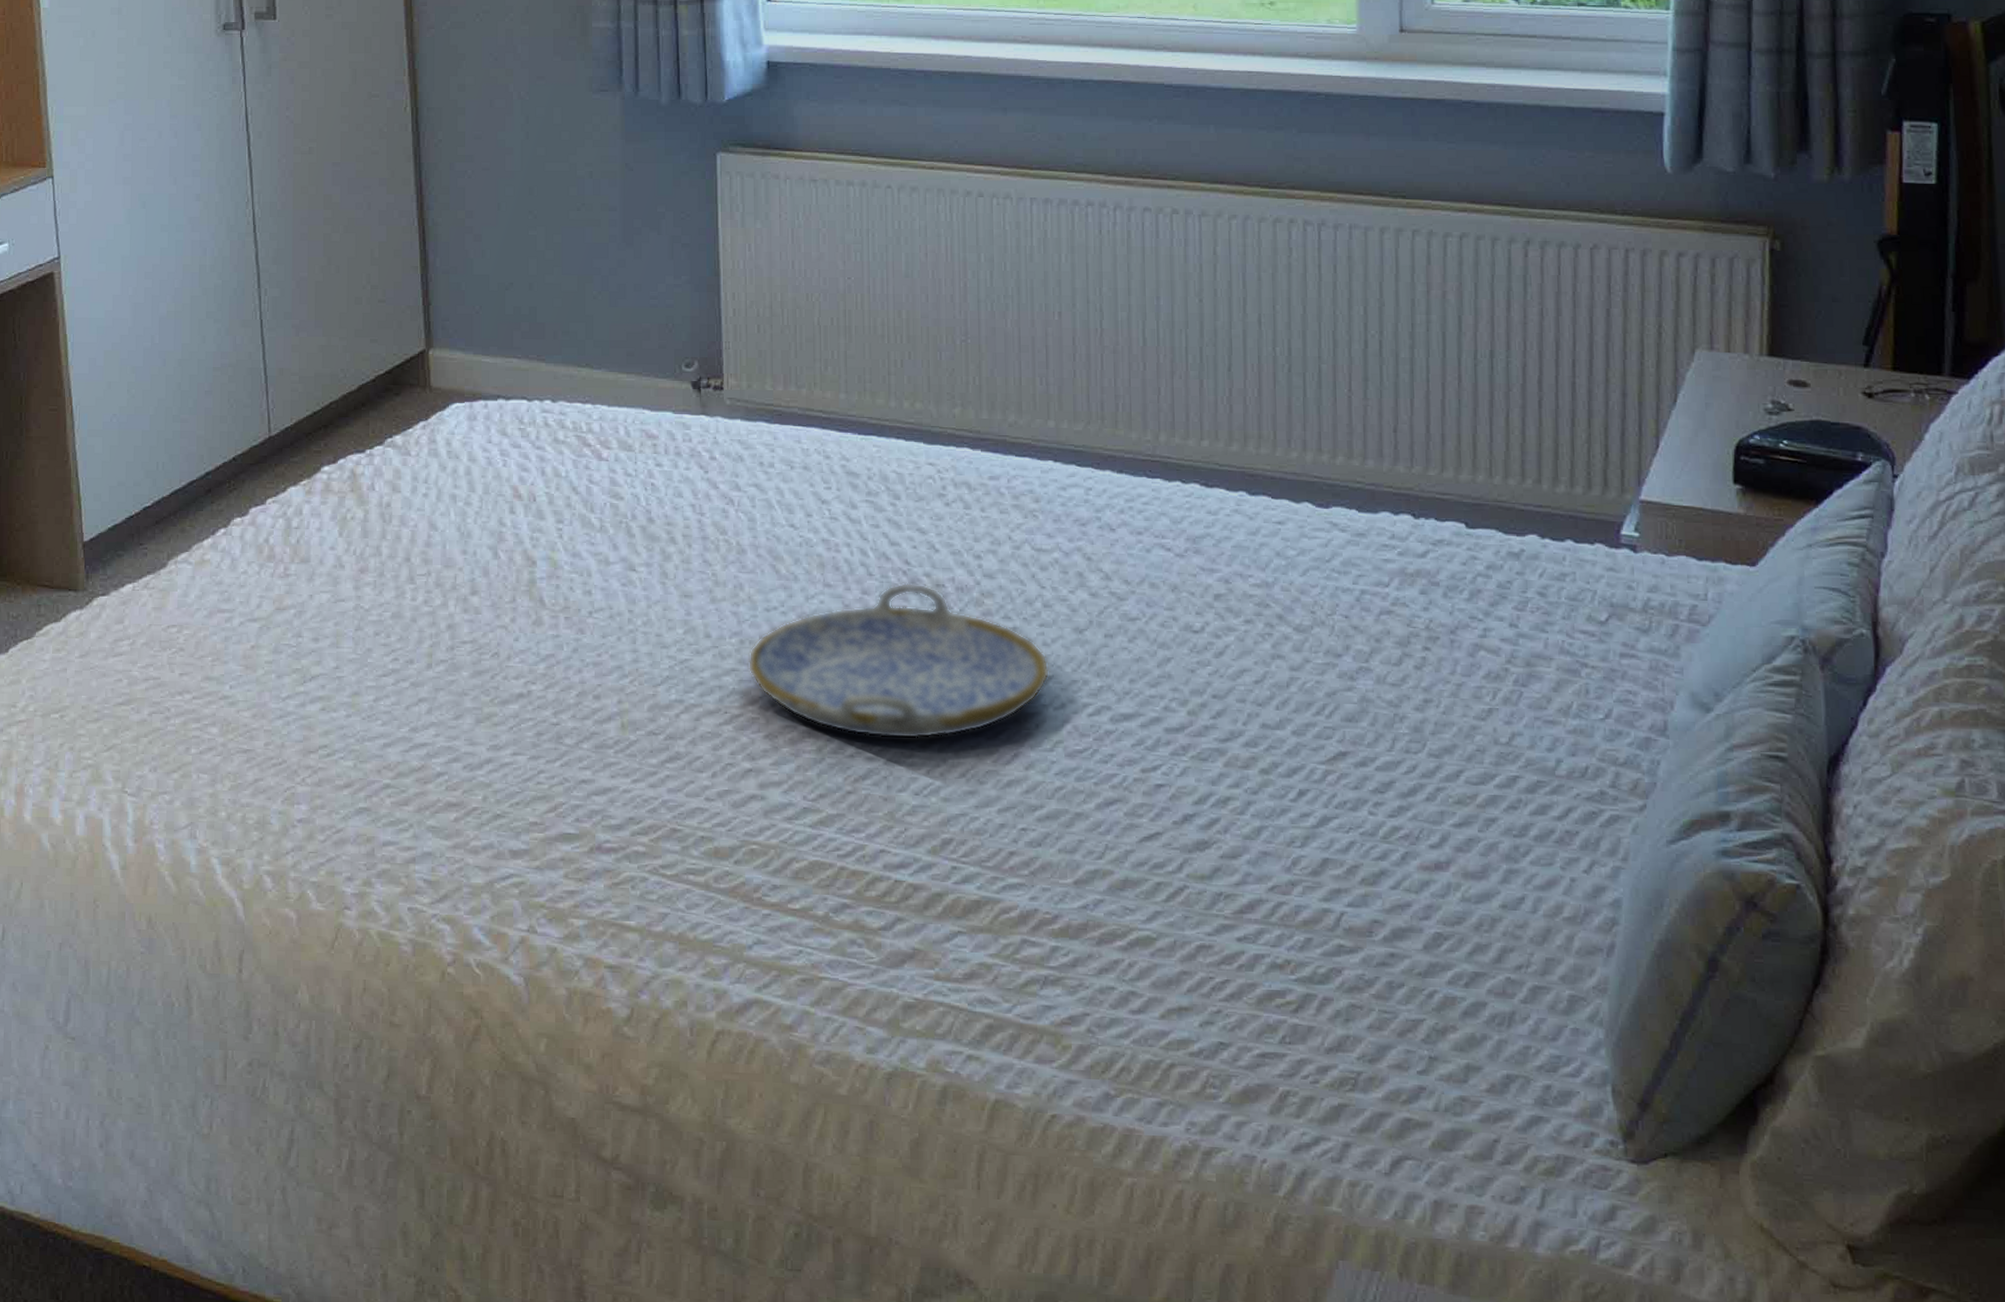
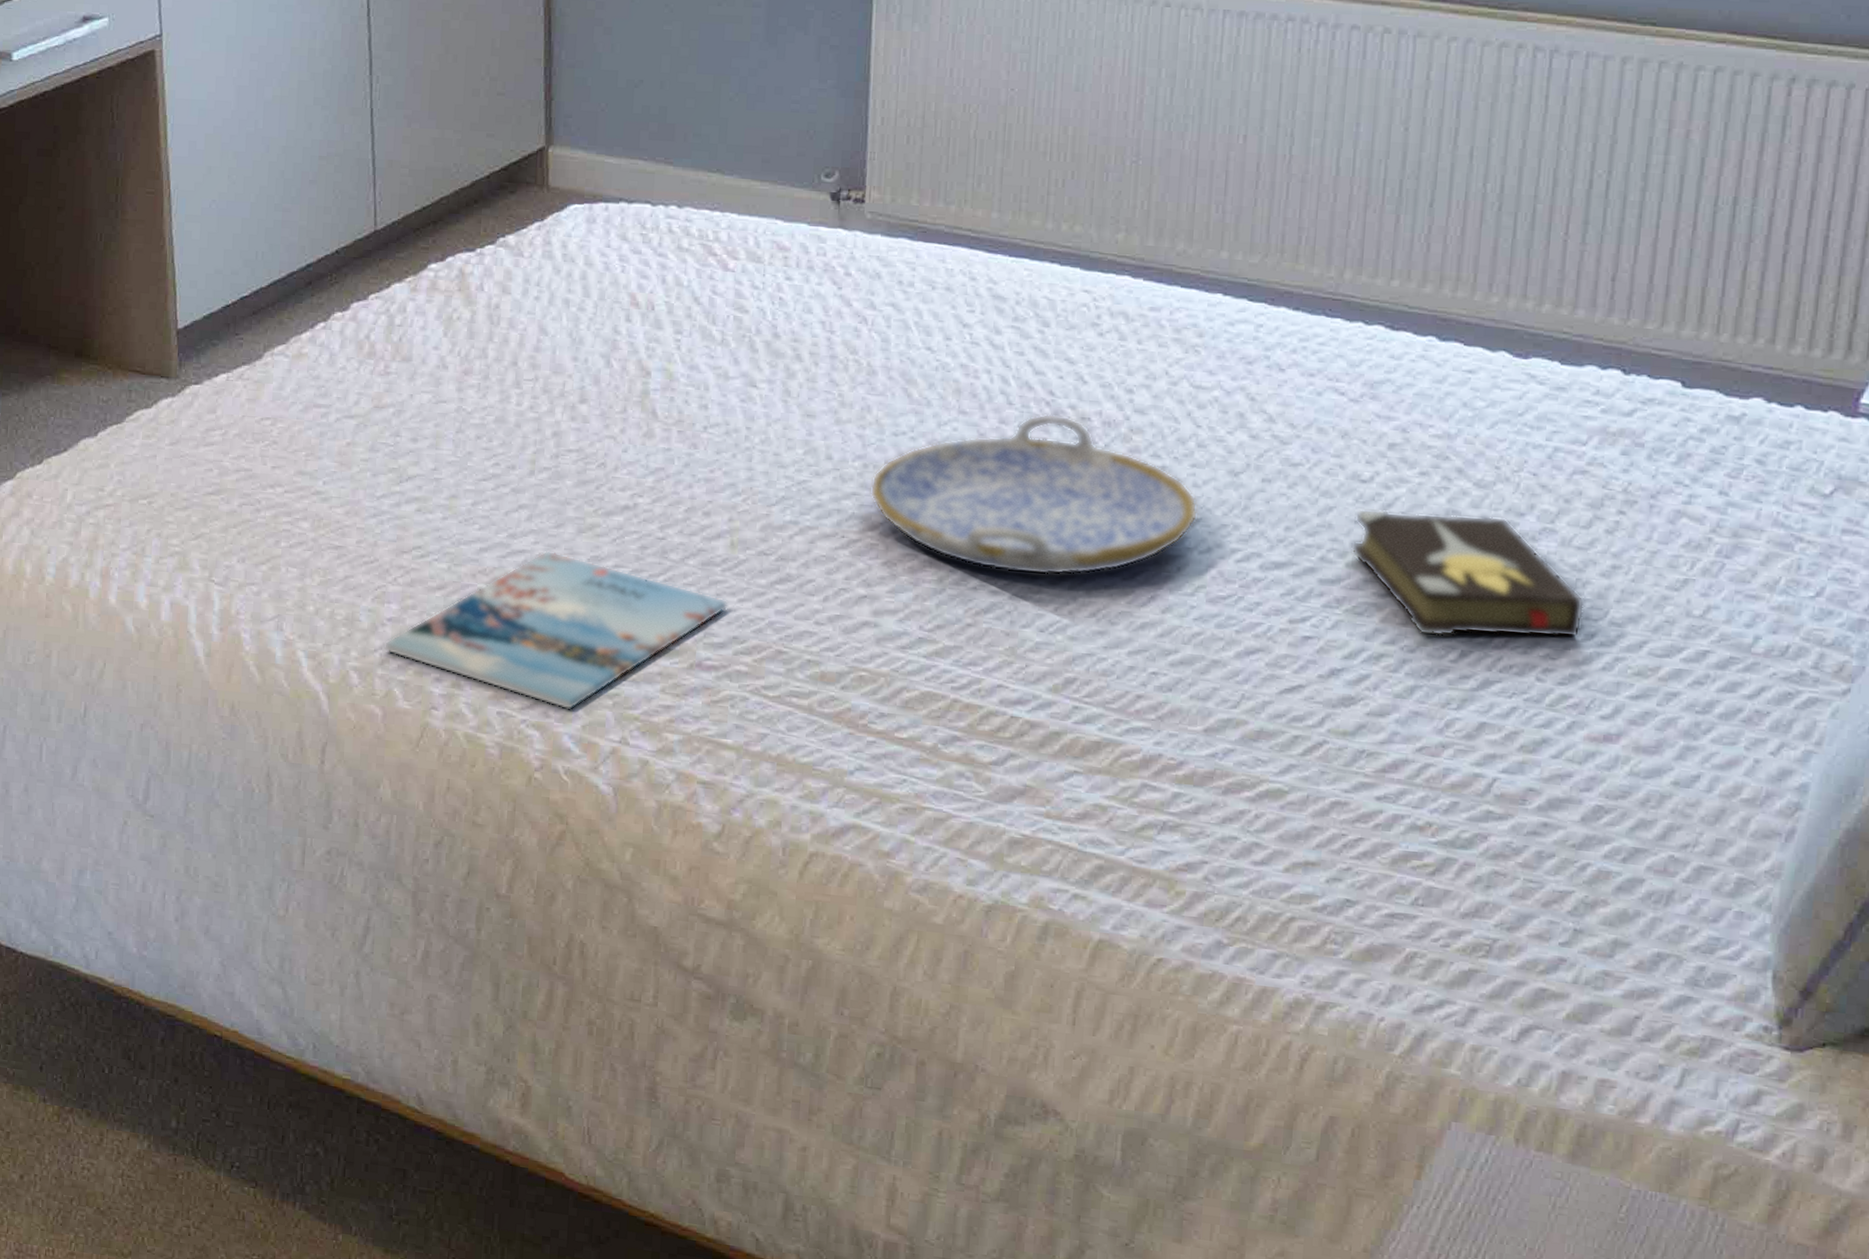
magazine: none [295,742,623,902] -> present [384,550,729,710]
hardback book: none [1191,657,1405,777] -> present [1351,508,1585,638]

